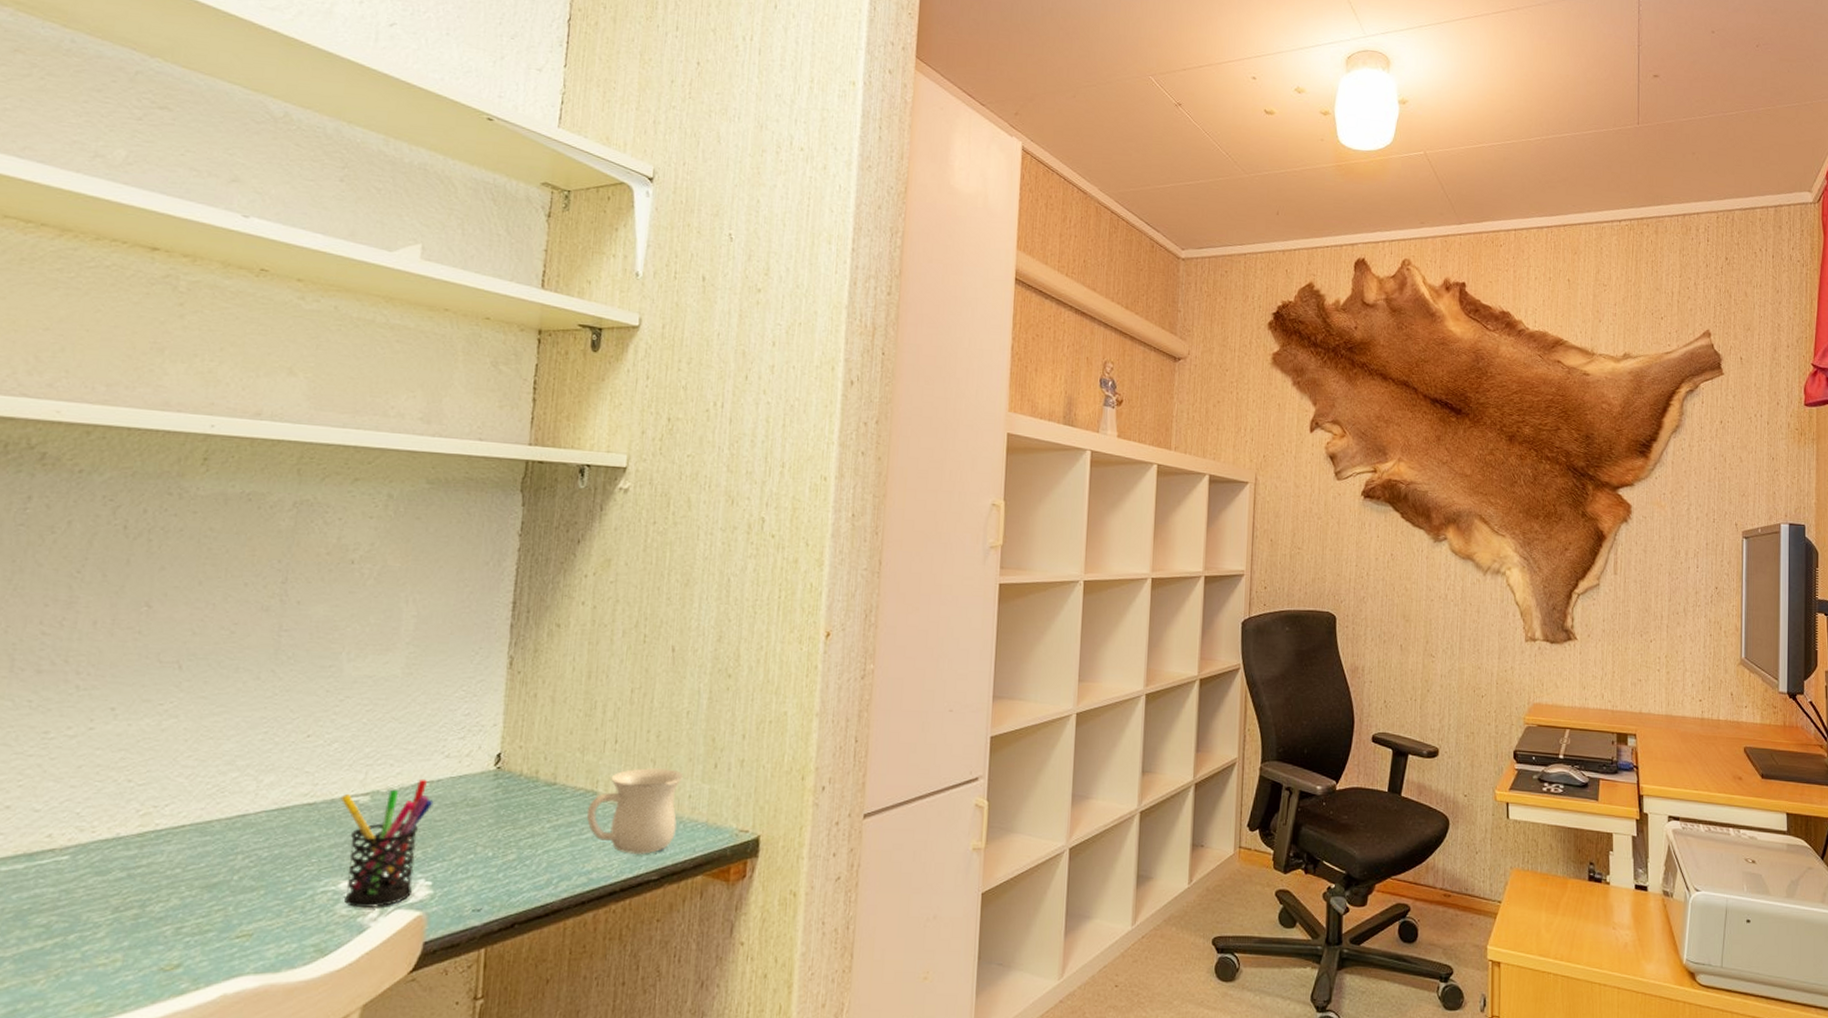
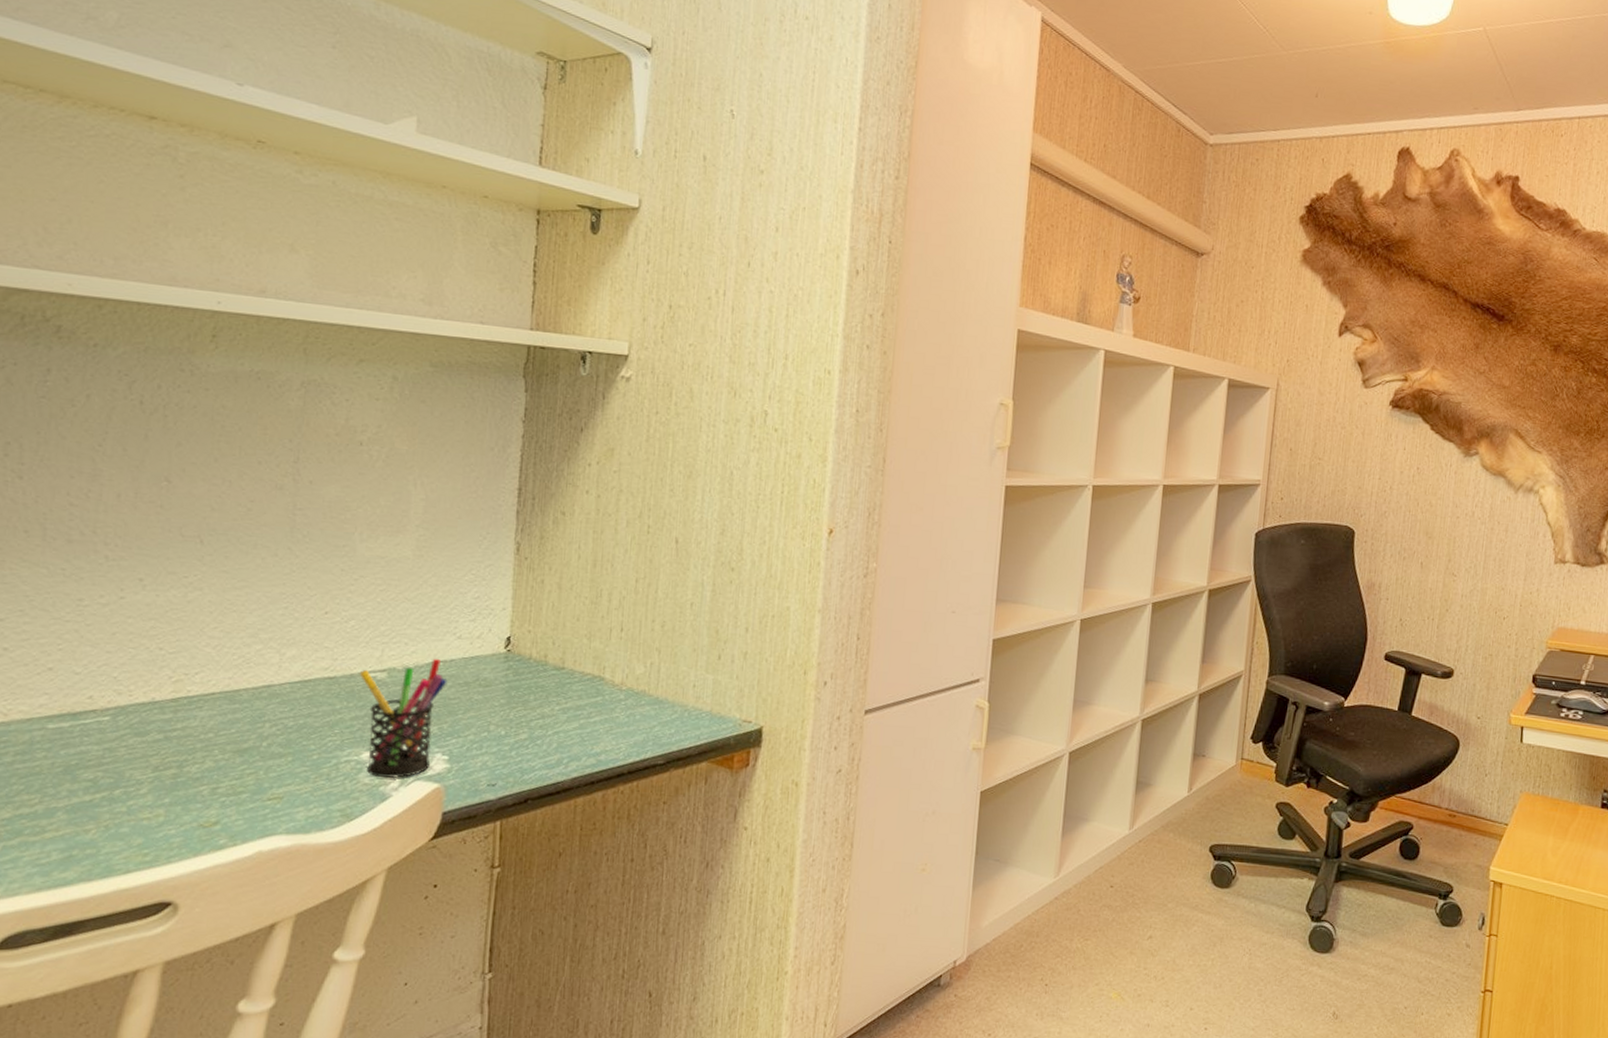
mug: present [586,768,683,854] -> none [594,656,688,740]

